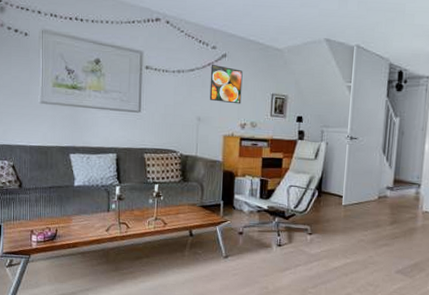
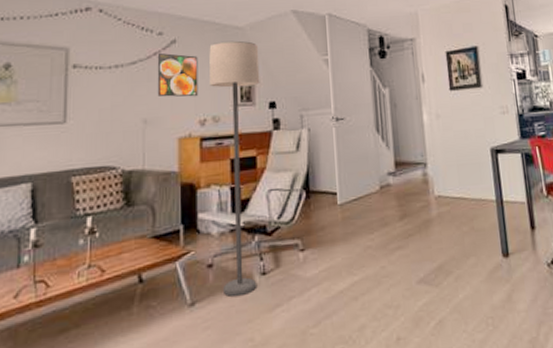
lamp: none [249,60,293,258] -> present [209,40,260,298]

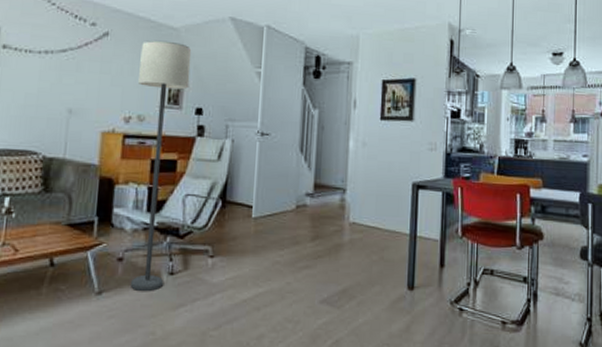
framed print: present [157,53,199,97] -> none [85,45,129,93]

